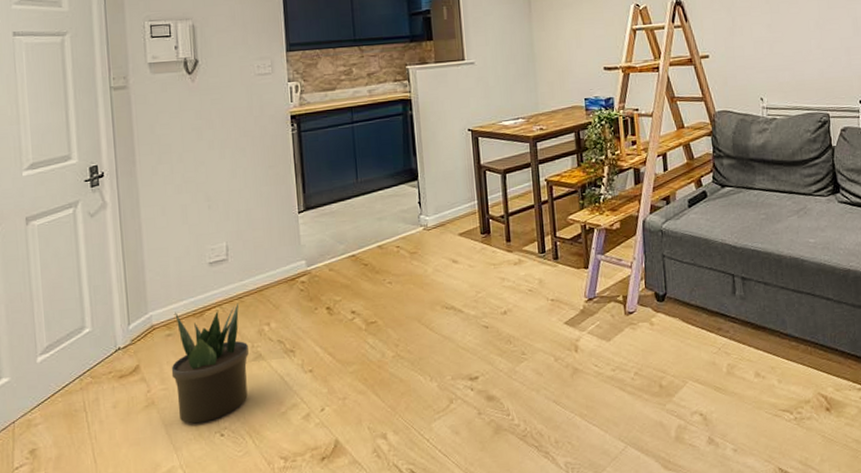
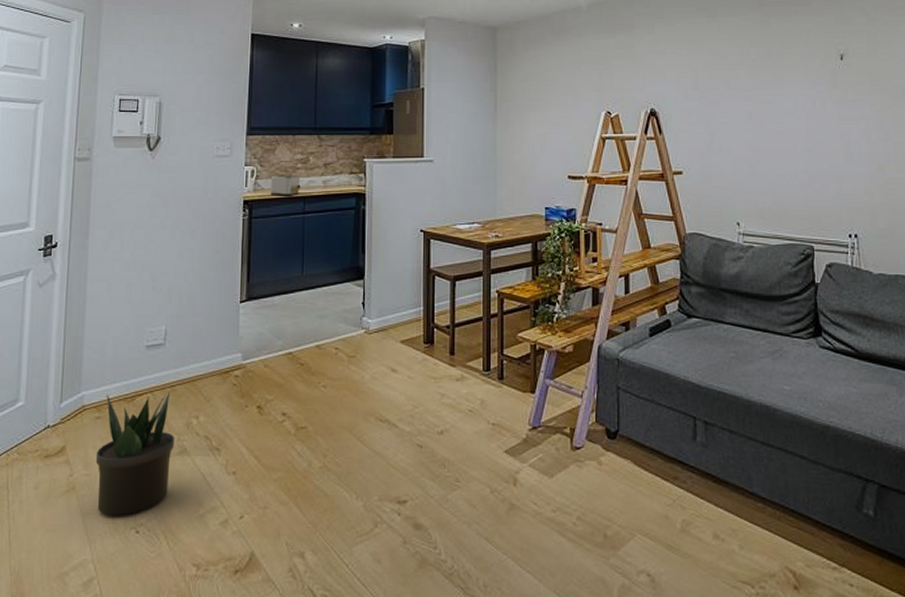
toaster: none [316,86,347,109] -> present [269,174,301,198]

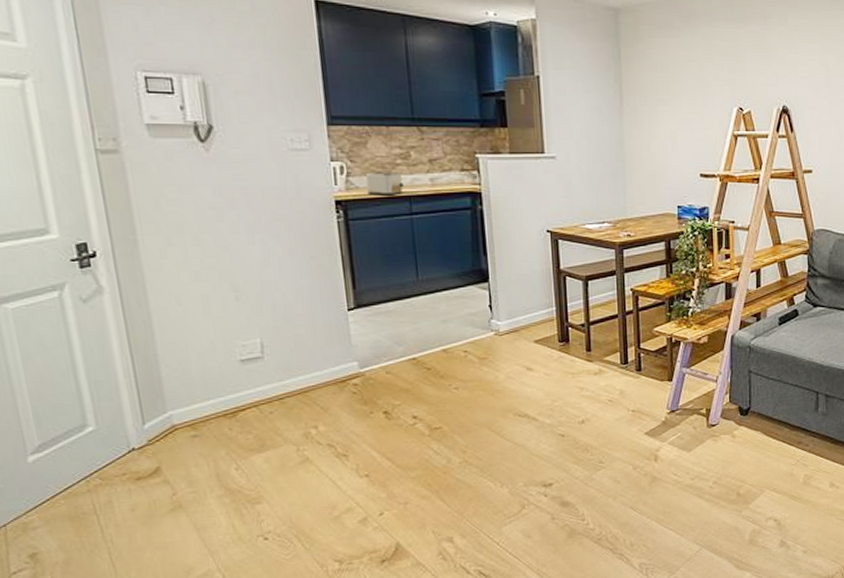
planter: present [95,391,174,516] -> none [200,404,294,528]

